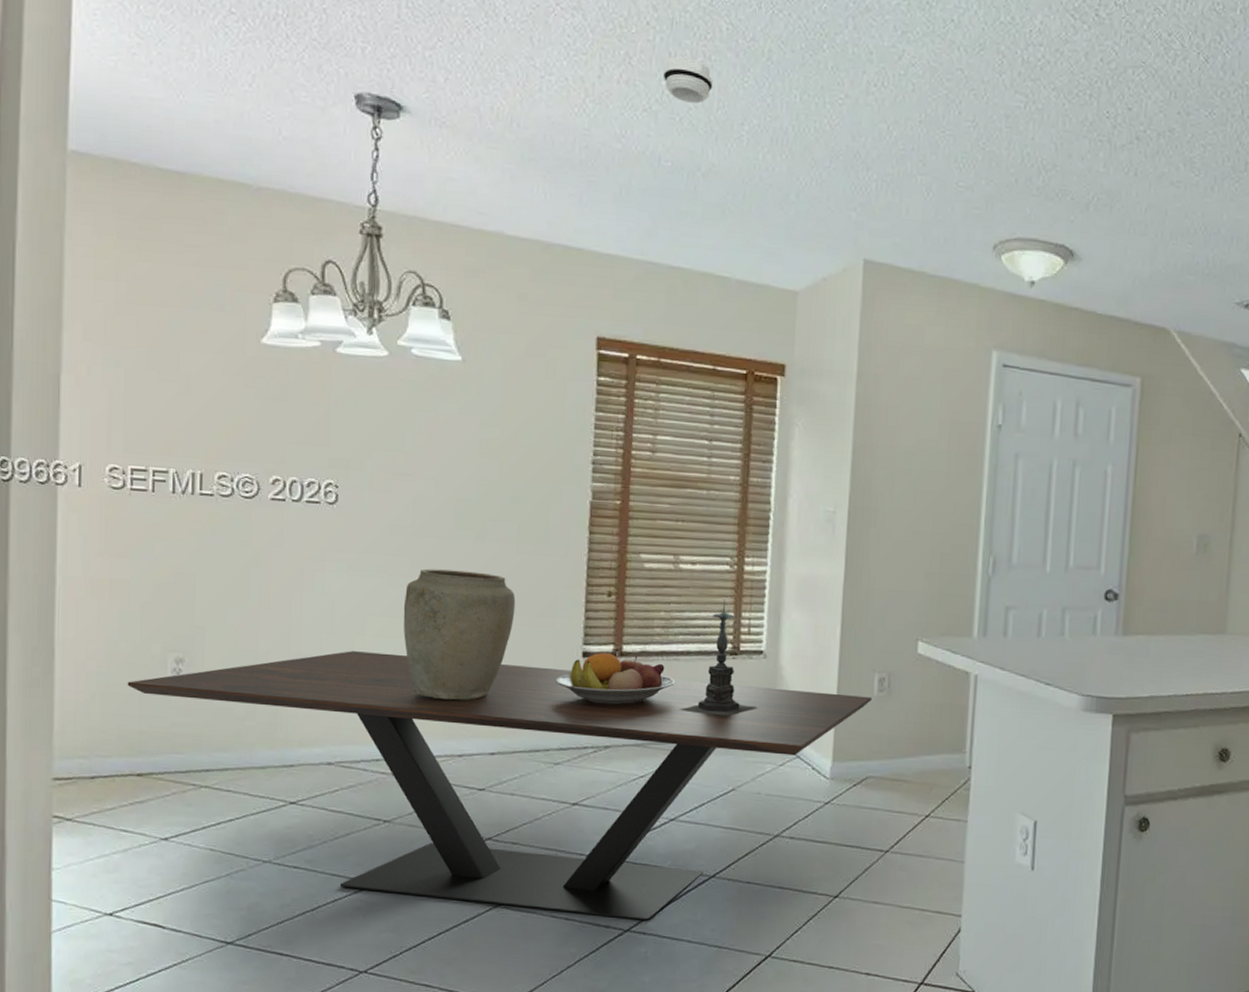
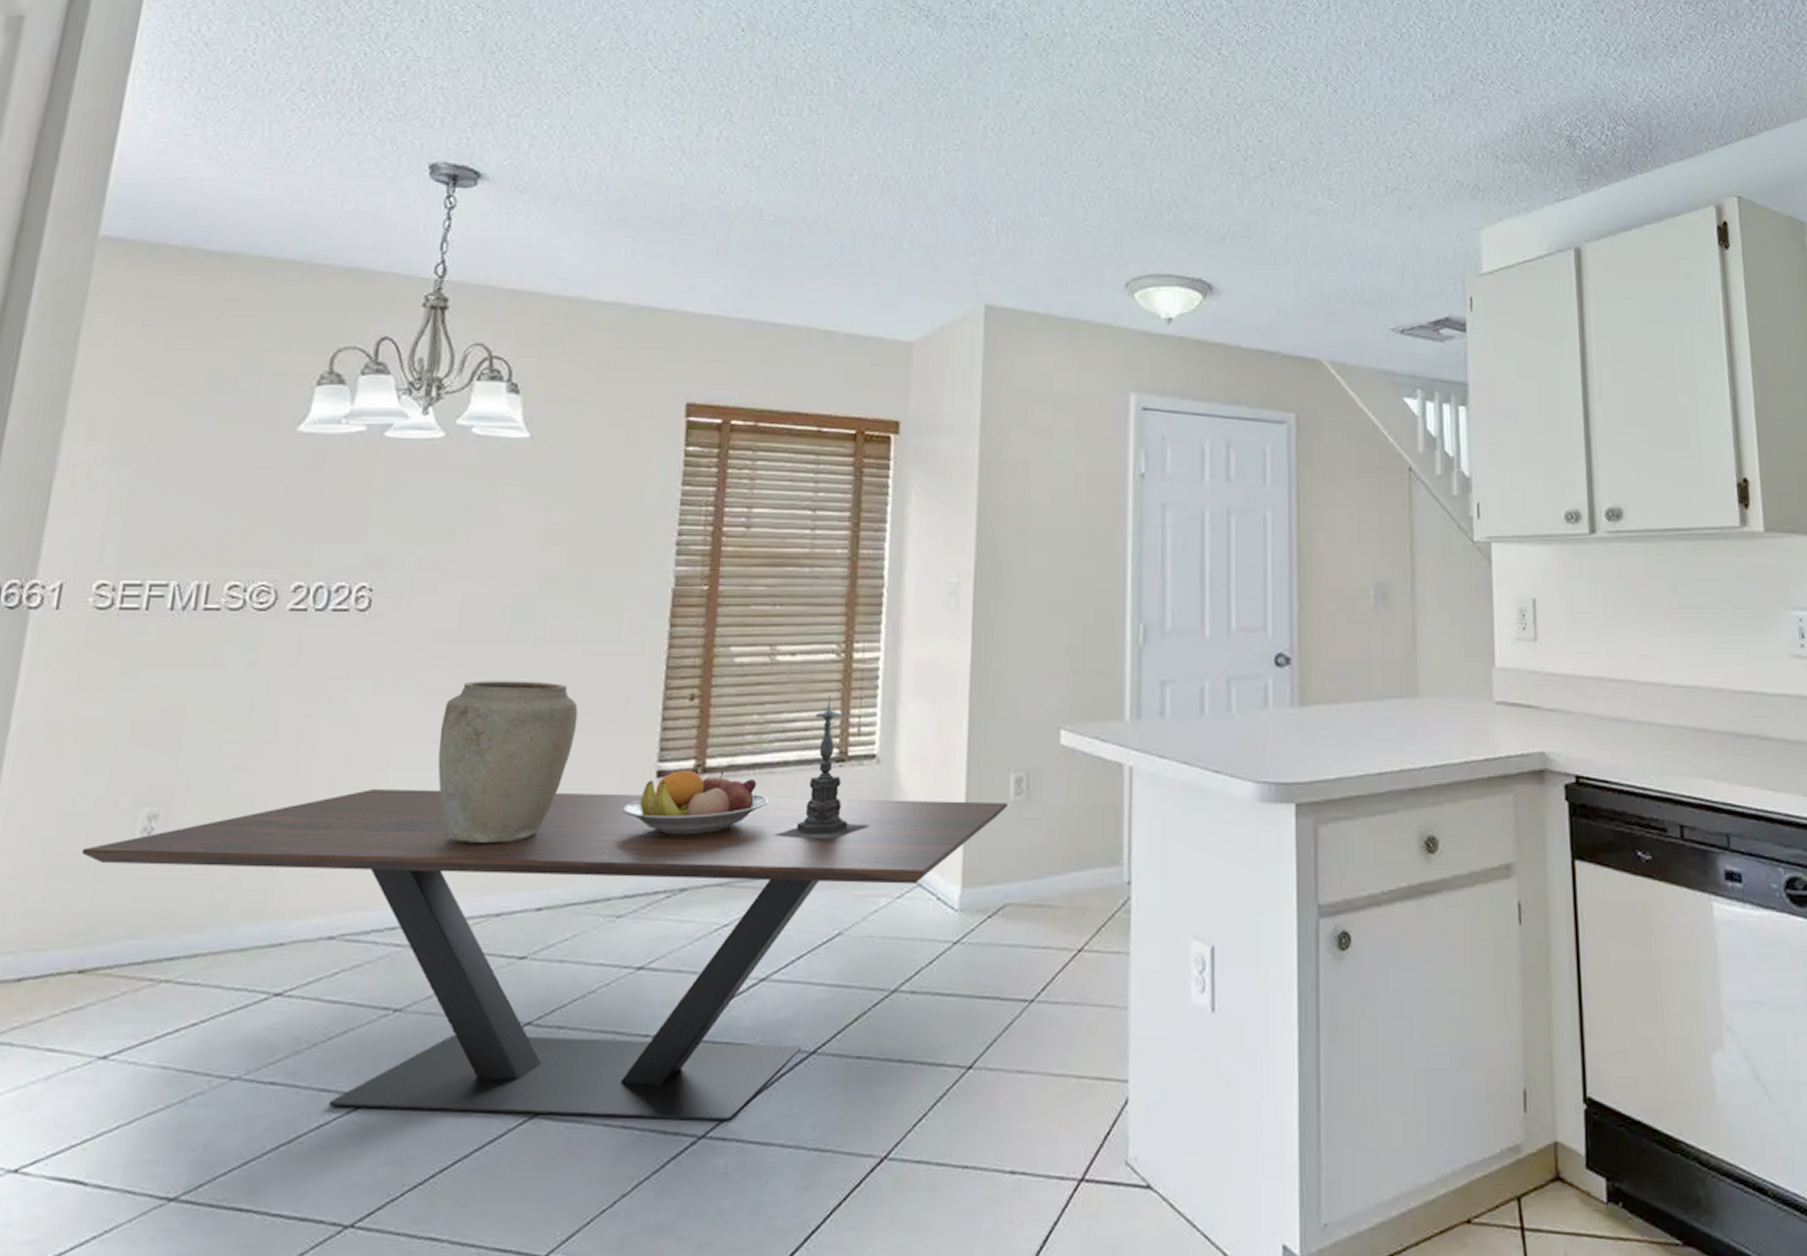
smoke detector: present [662,56,713,104] -> none [766,111,820,156]

